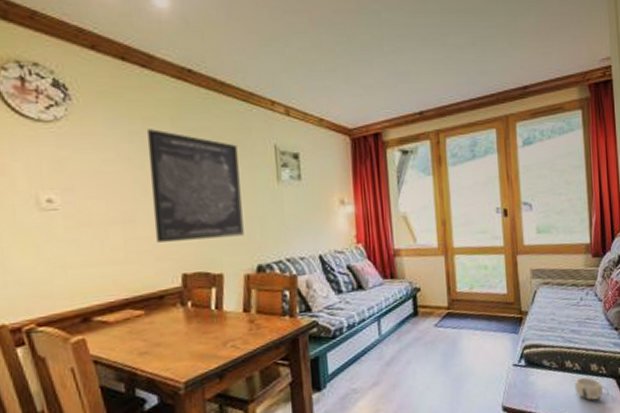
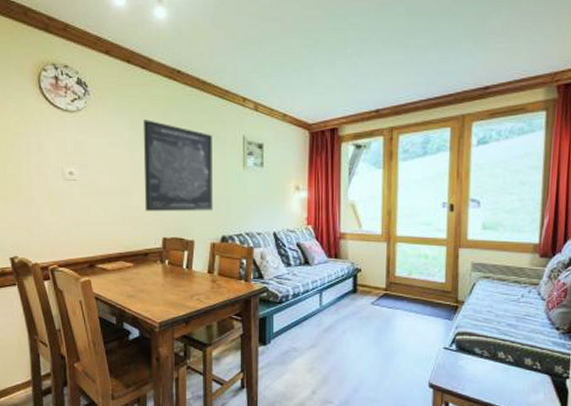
mug: present [574,377,610,401] -> none [505,369,543,392]

